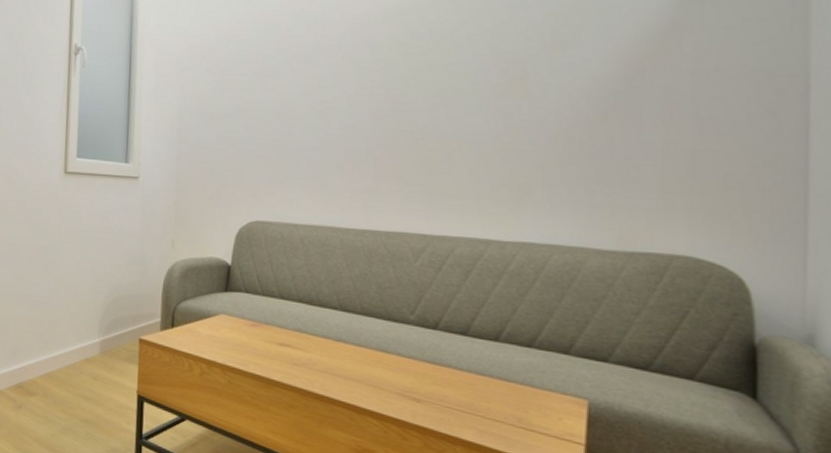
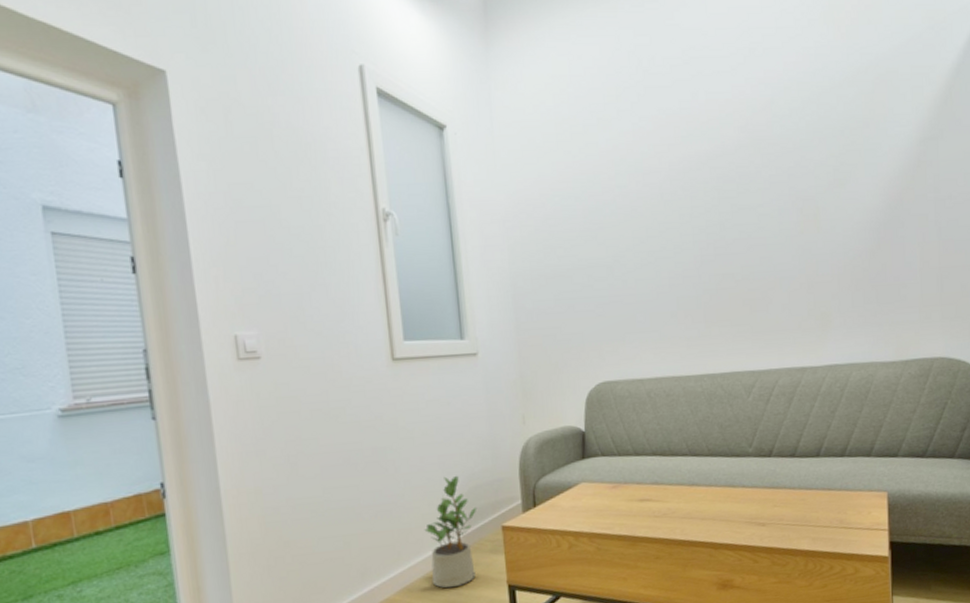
potted plant: none [70,282,119,385] -> present [424,475,478,588]

